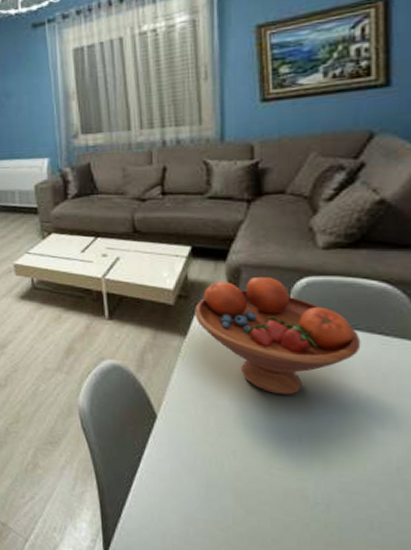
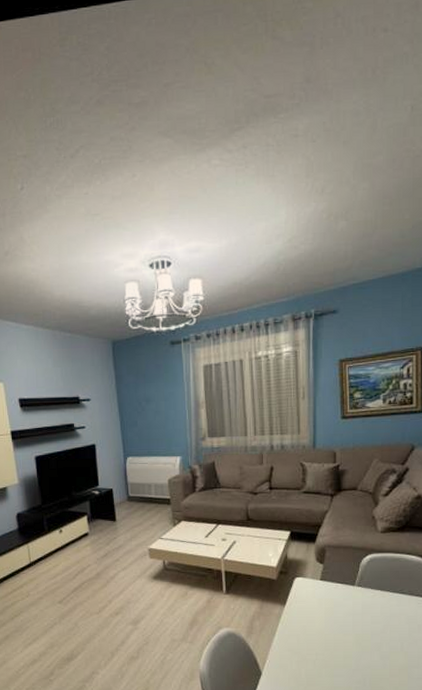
fruit bowl: present [195,276,361,396] -> none [292,554,405,648]

